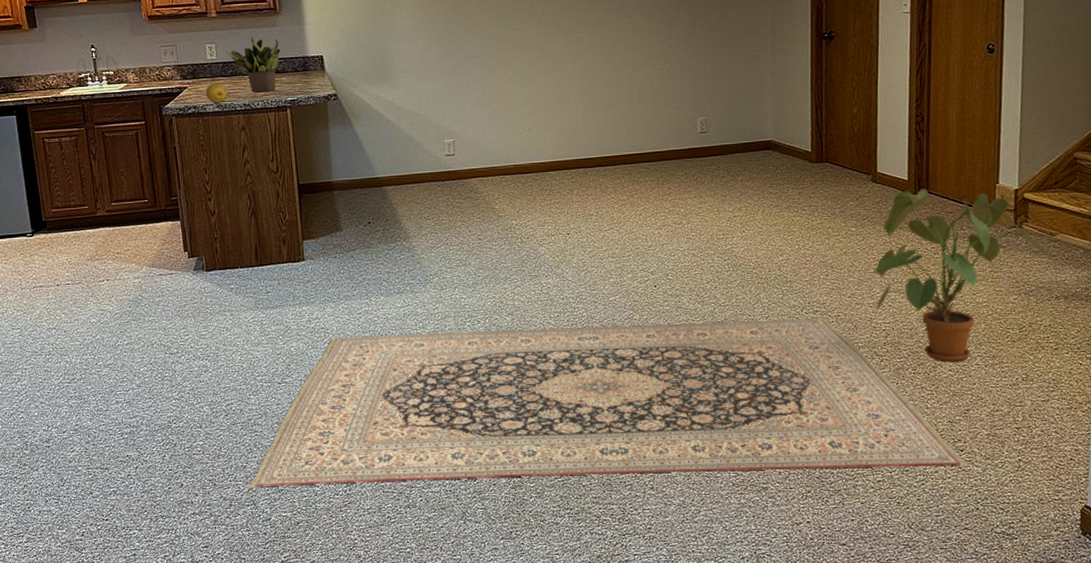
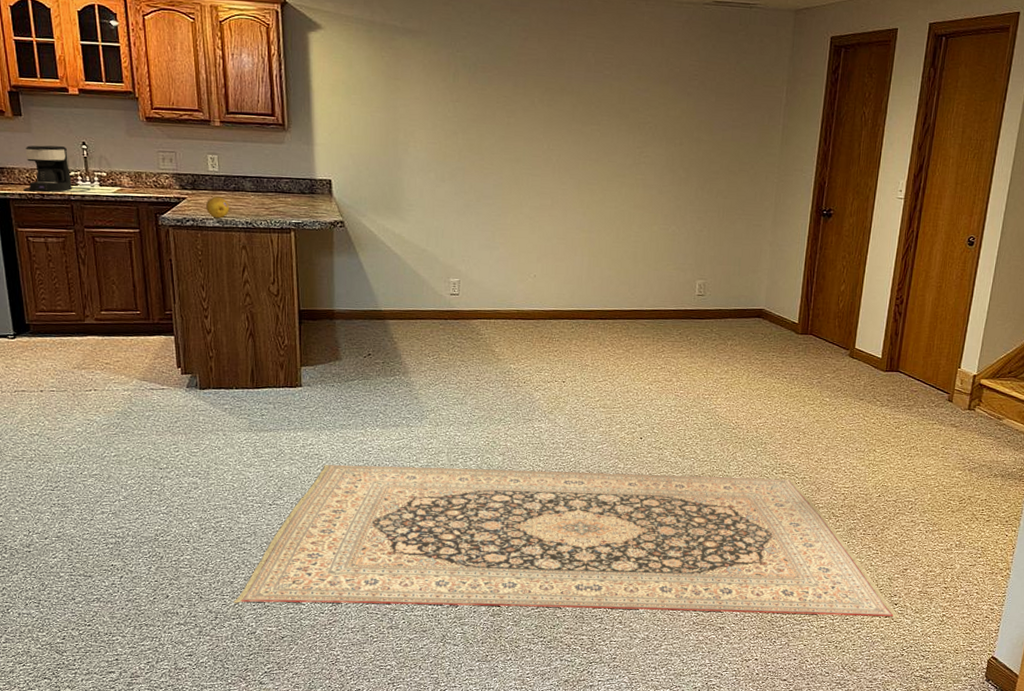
coffee maker: none [39,51,99,96] -> present [23,145,91,193]
potted plant: present [226,36,281,93] -> none [229,151,287,212]
house plant: present [870,189,1054,362] -> none [837,367,998,527]

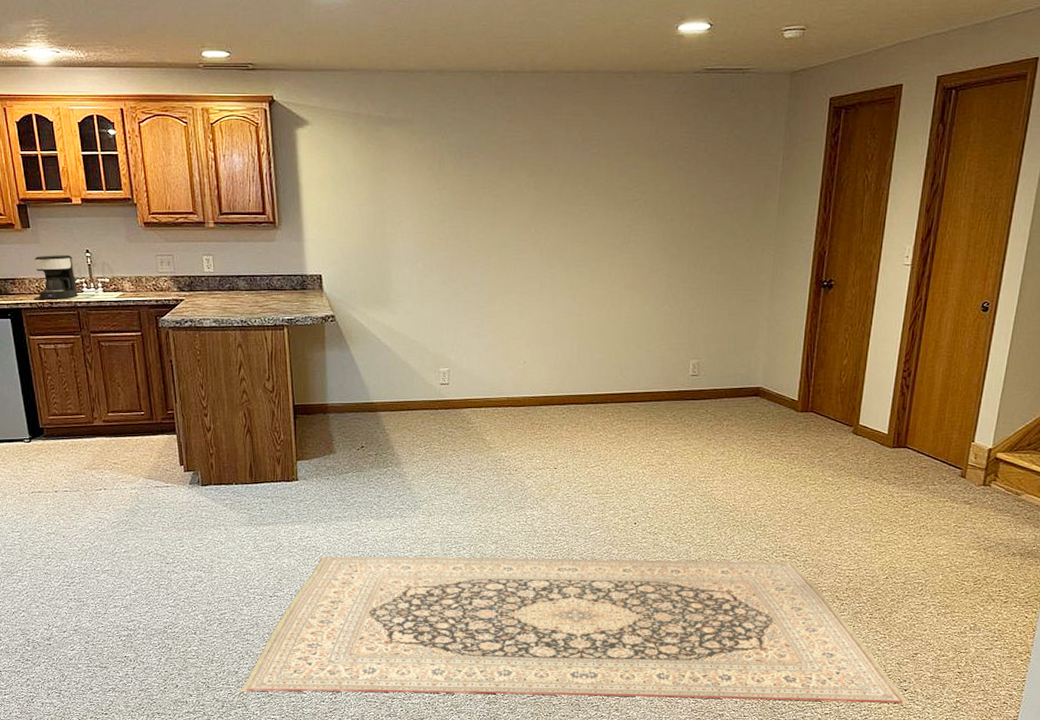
fruit: present [206,196,230,219] -> none [203,296,225,318]

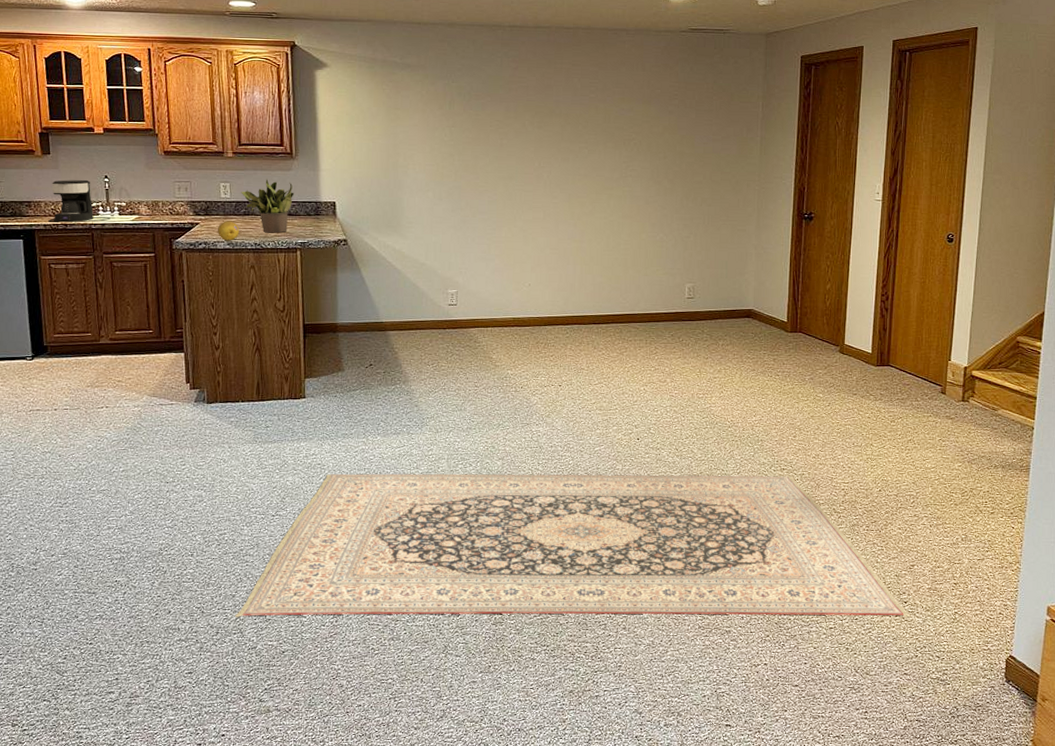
fruit: none [203,296,225,318] -> present [218,221,240,241]
potted plant: none [223,250,279,310] -> present [240,178,295,233]

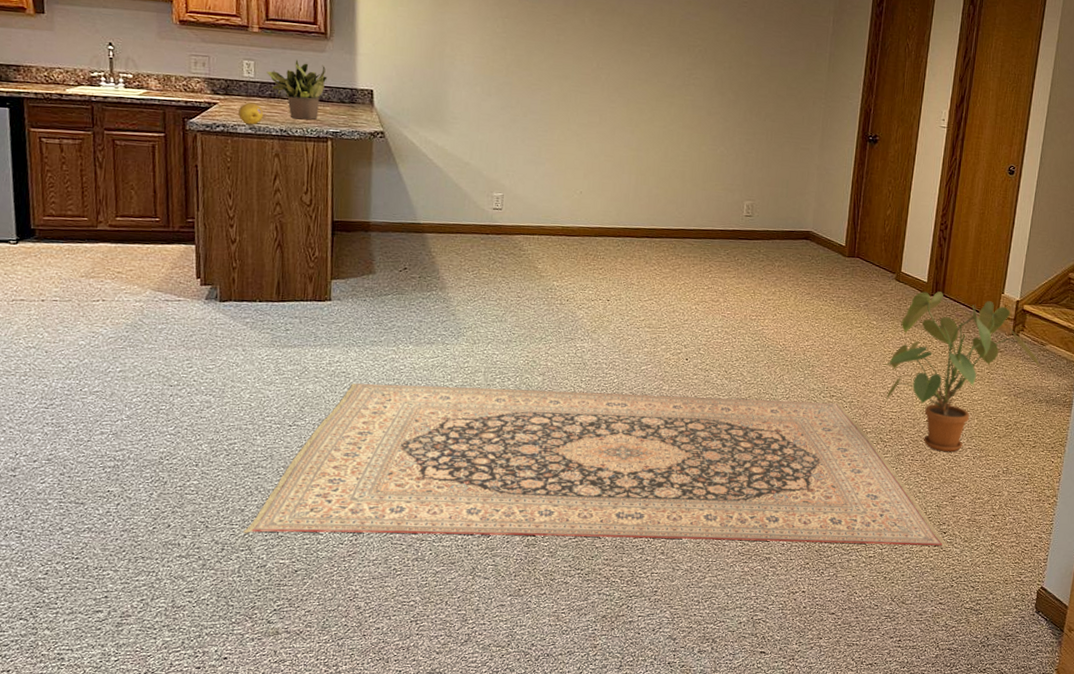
coffee maker: present [48,180,111,223] -> none [40,44,114,94]
house plant: none [833,362,995,522] -> present [884,291,1042,453]

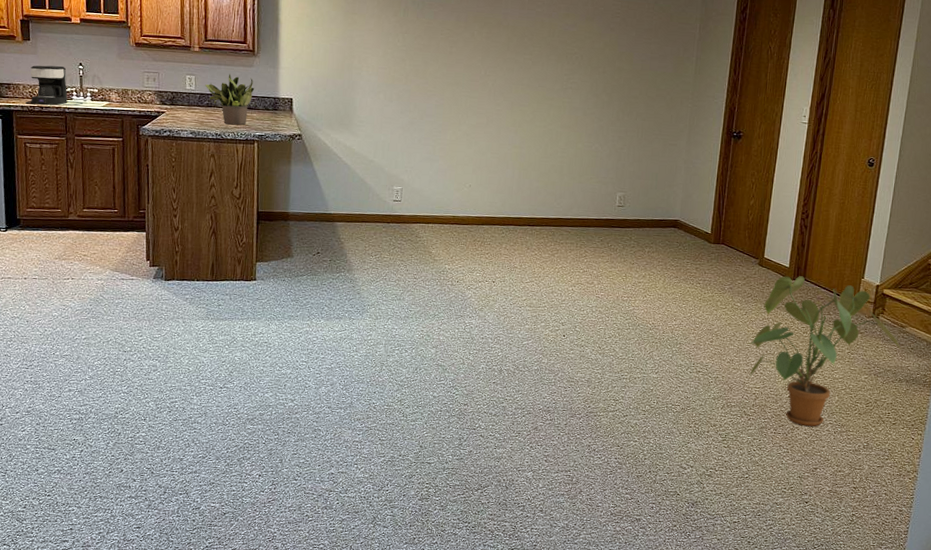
coffee maker: none [40,44,114,94] -> present [25,65,83,106]
fruit: present [238,102,264,125] -> none [182,111,202,130]
area rug: present [243,383,949,548] -> none [182,352,811,517]

